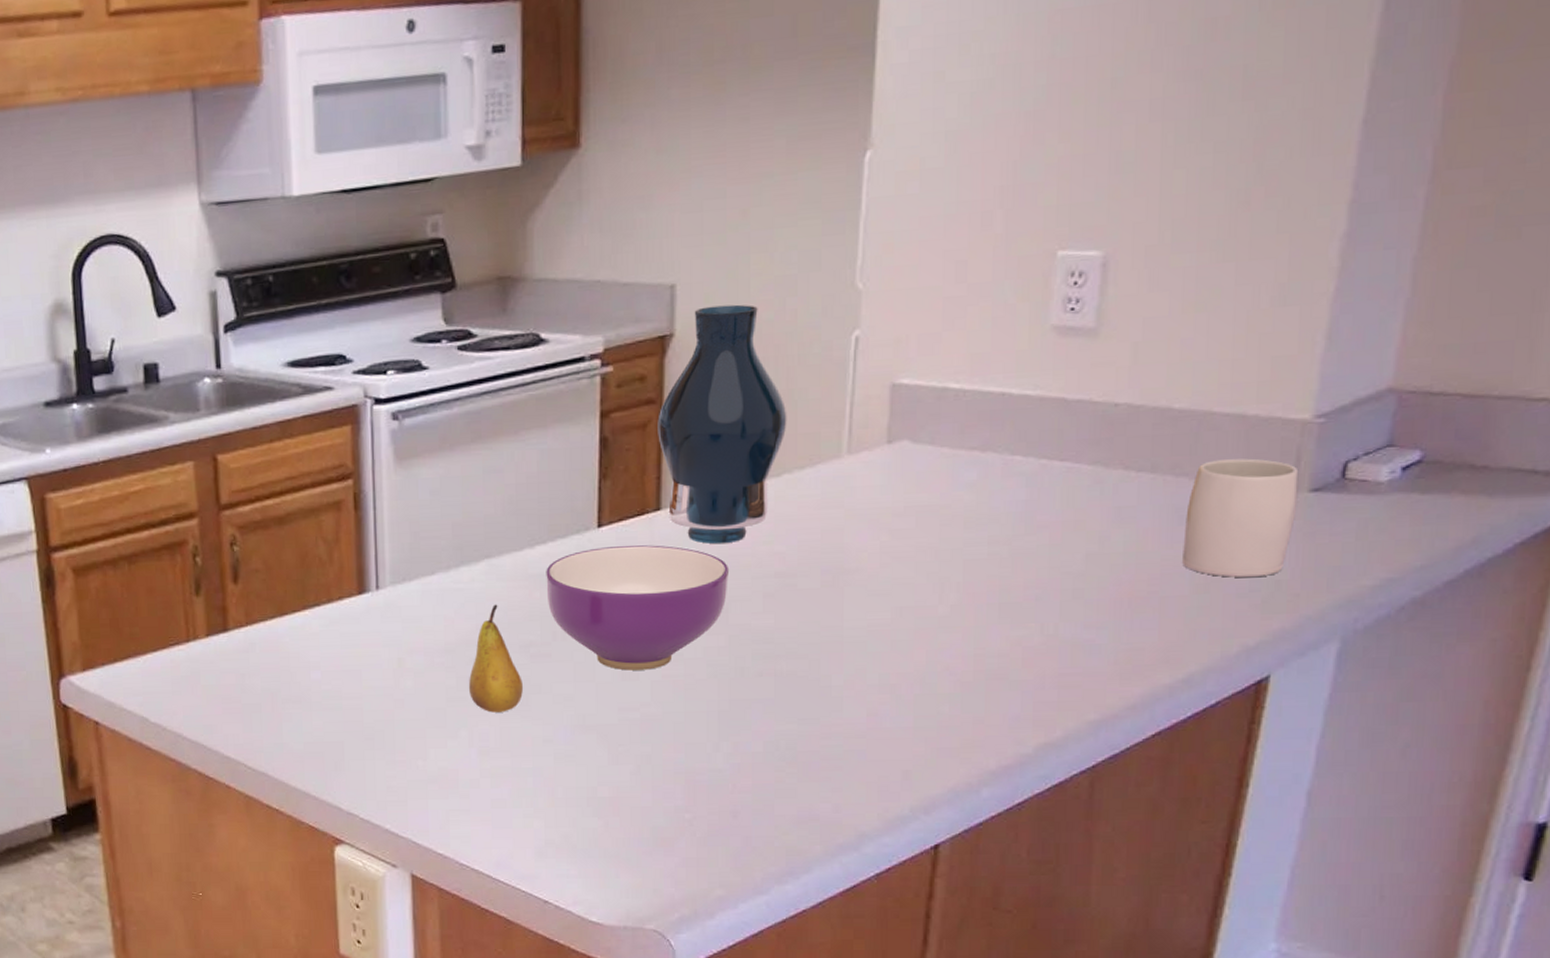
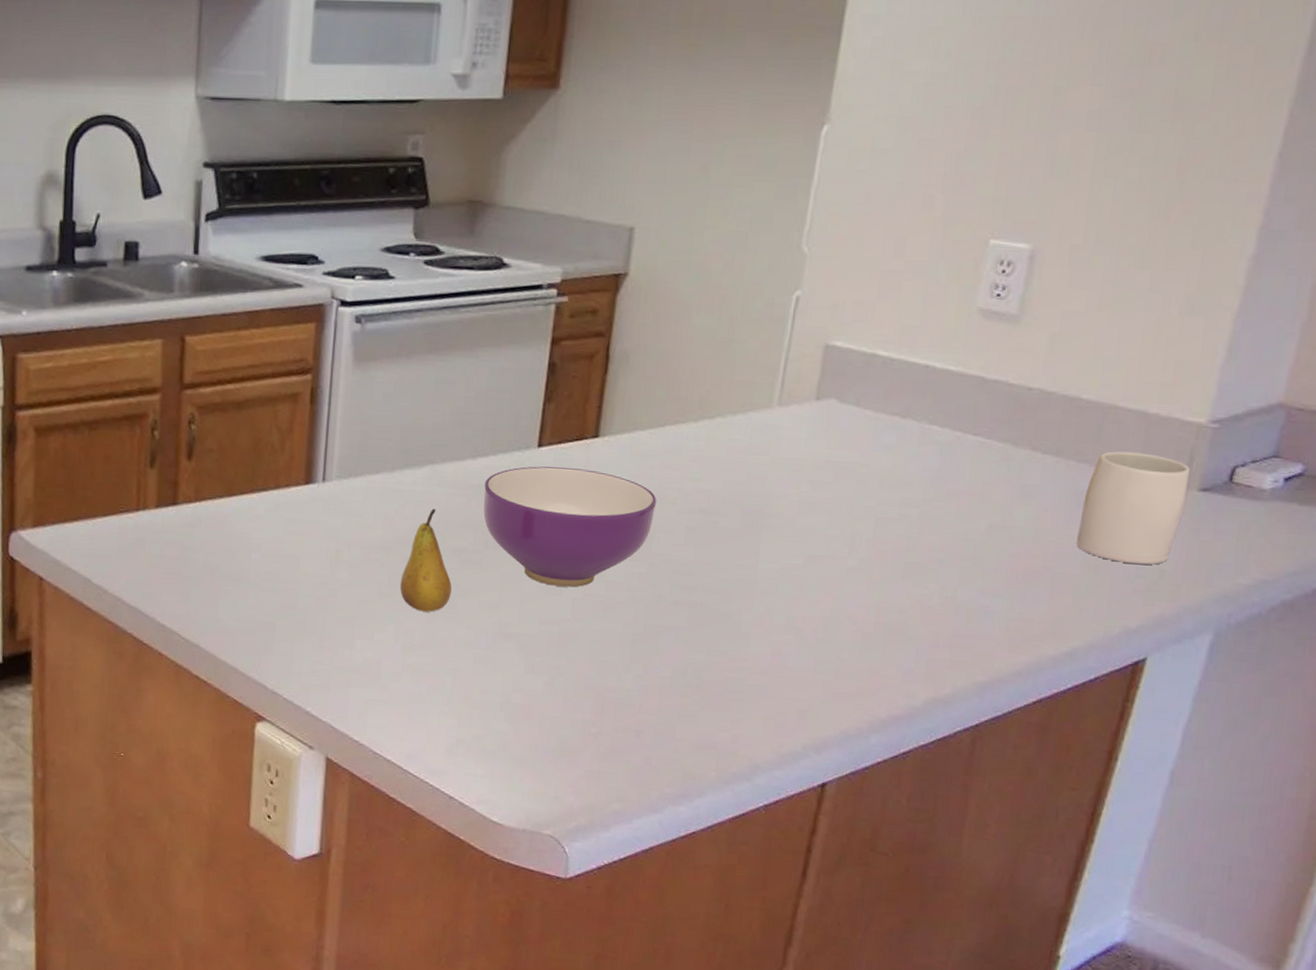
vase: present [657,304,787,544] -> none [603,252,726,477]

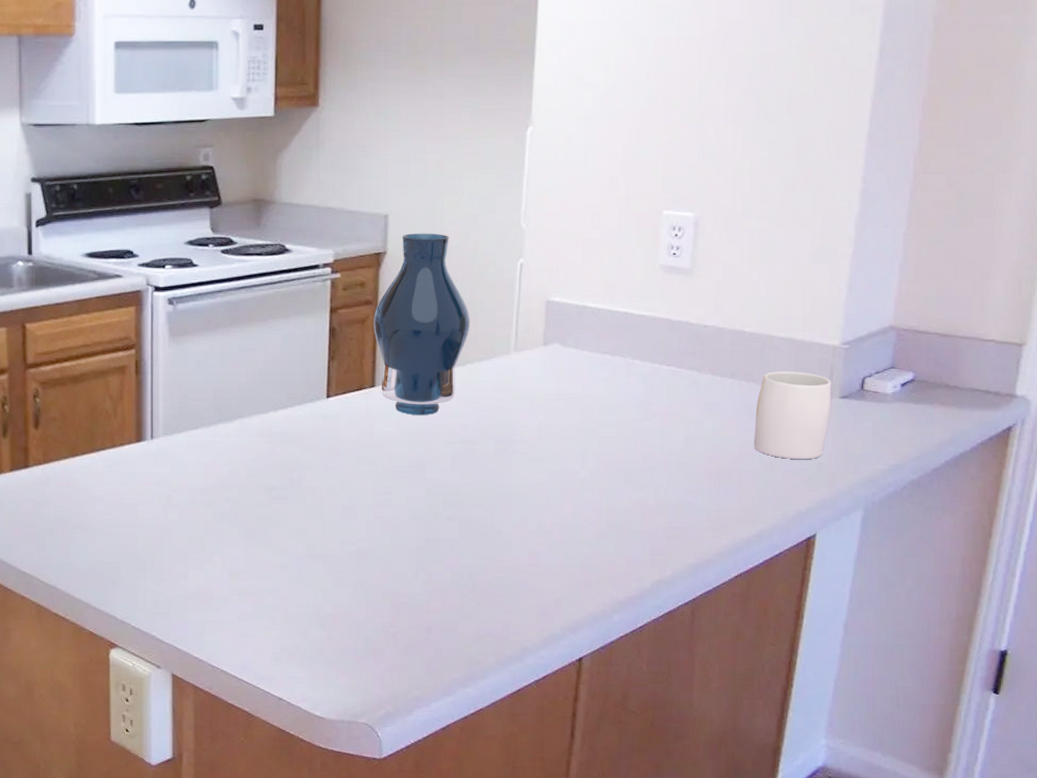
fruit: present [399,508,452,612] -> none [222,455,266,542]
bowl: present [483,466,657,588] -> none [286,414,427,512]
vase: none [603,252,726,477] -> present [373,233,470,416]

